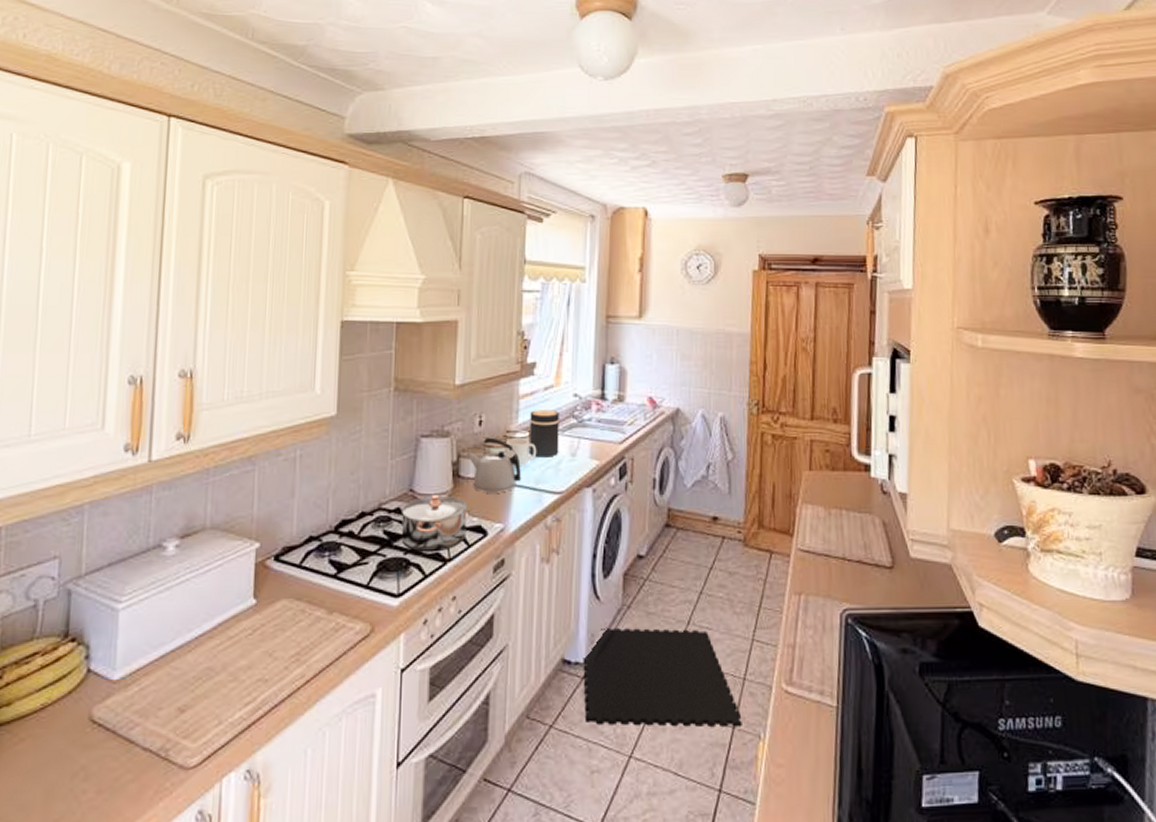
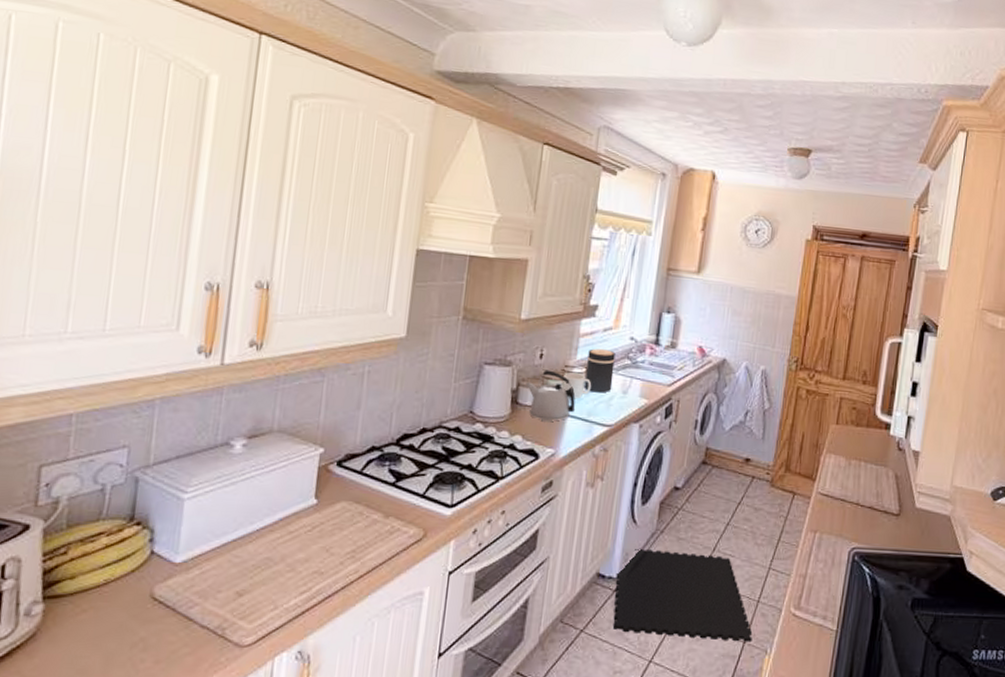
cooking pot: present [400,494,468,553] -> none [458,417,524,470]

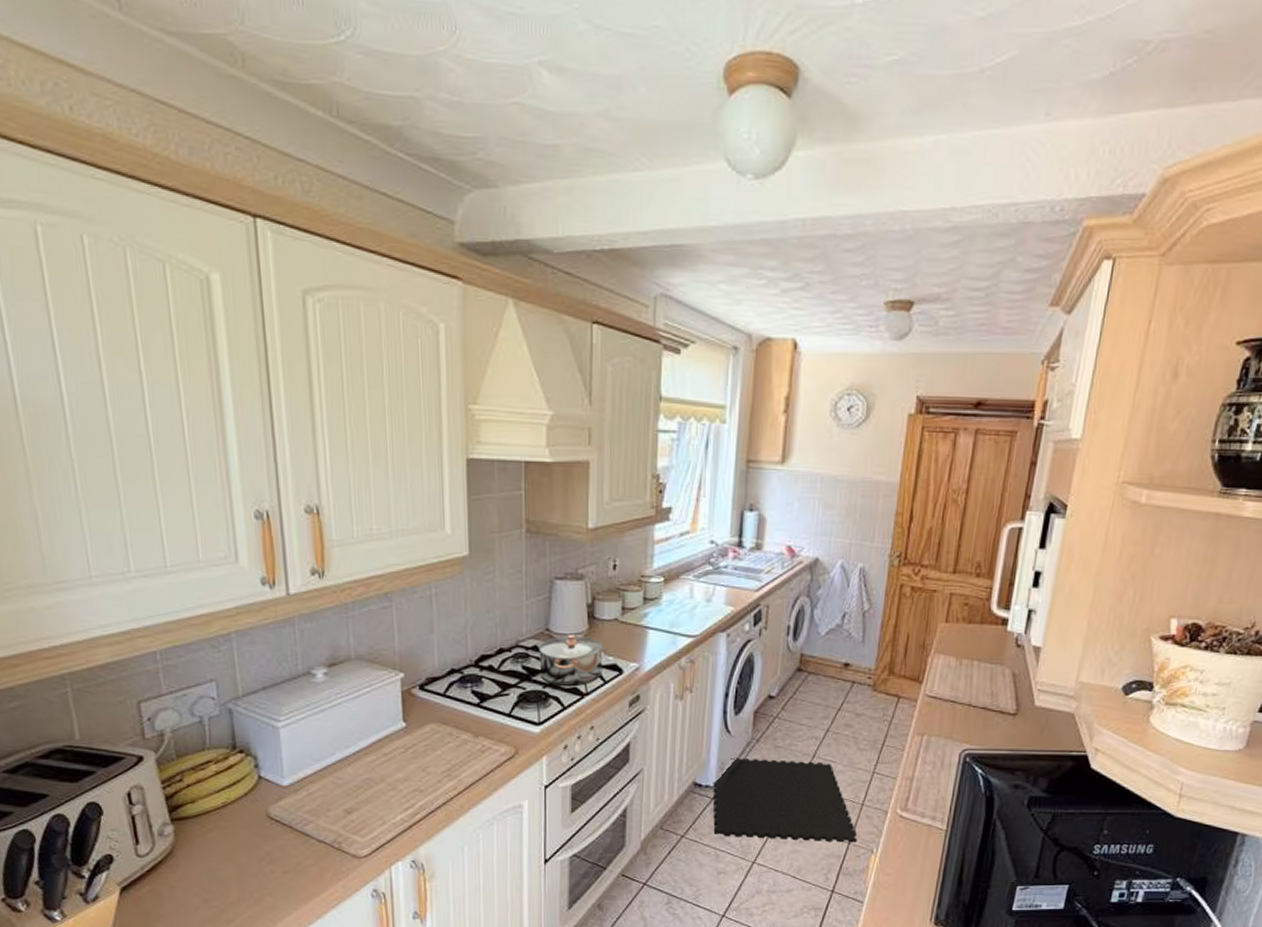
cooking pot: none [458,417,524,470] -> present [538,633,604,687]
kettle: present [525,369,576,423] -> none [601,581,657,636]
mug: present [563,372,592,400] -> none [641,583,672,611]
cylinder: present [585,348,616,393] -> none [665,555,695,603]

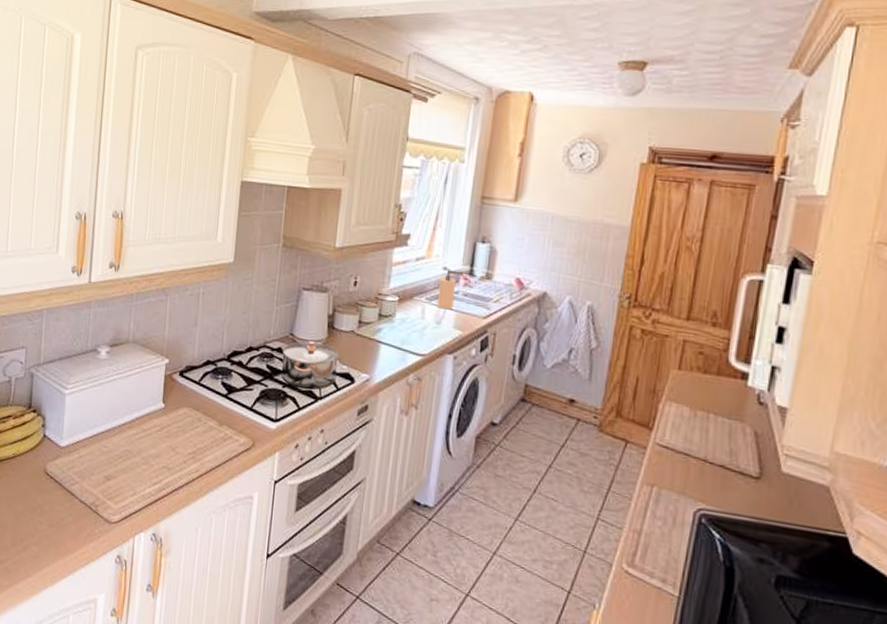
soap dispenser: none [706,543,733,586] -> present [437,270,464,310]
floor mat: present [713,757,858,843] -> none [428,480,579,594]

